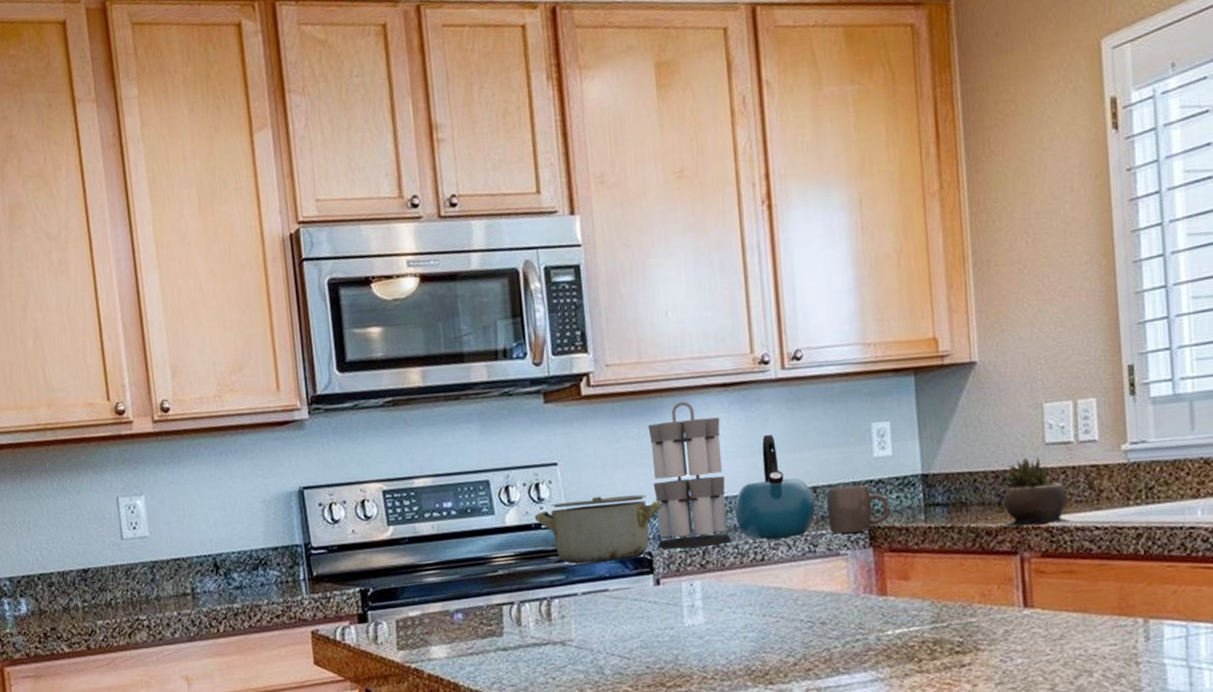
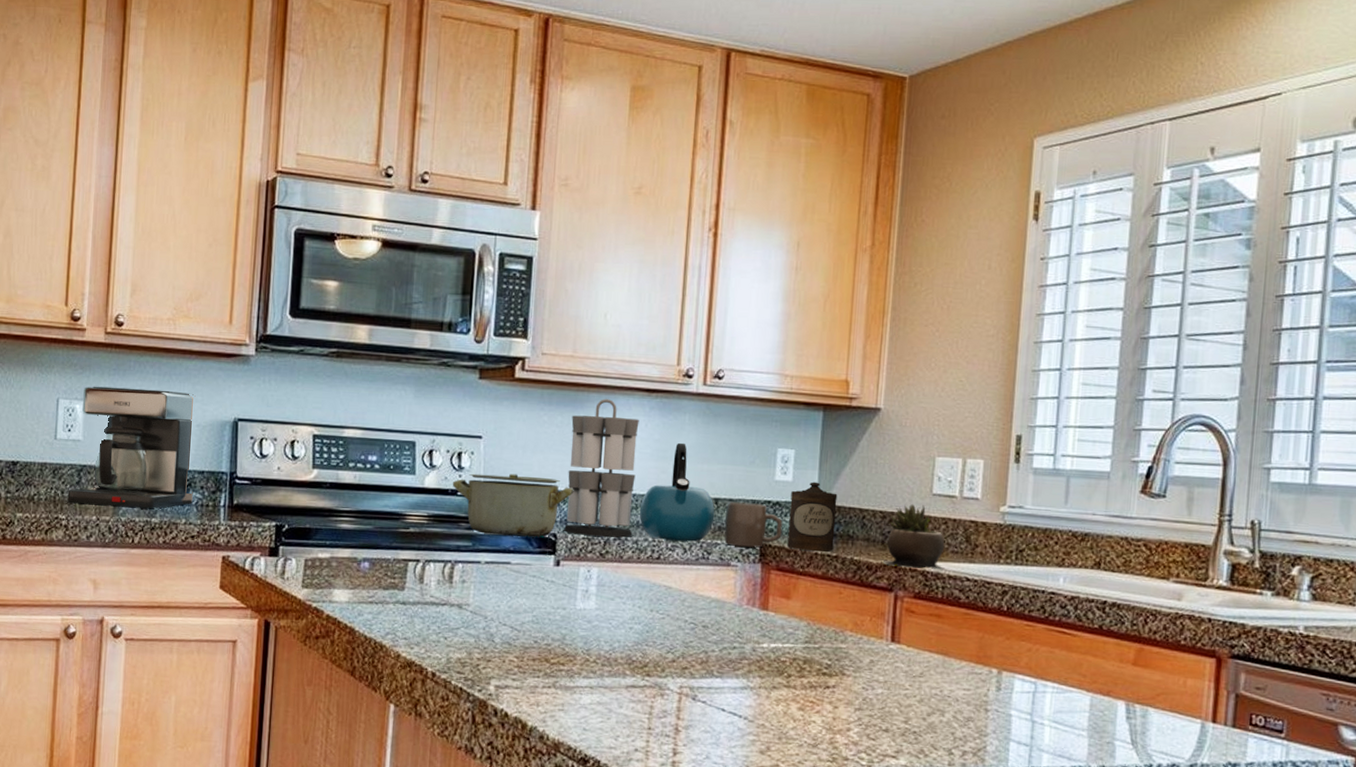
coffee maker: none [141,469,272,603] -> present [67,386,196,510]
canister: none [893,451,948,527] -> present [787,481,838,552]

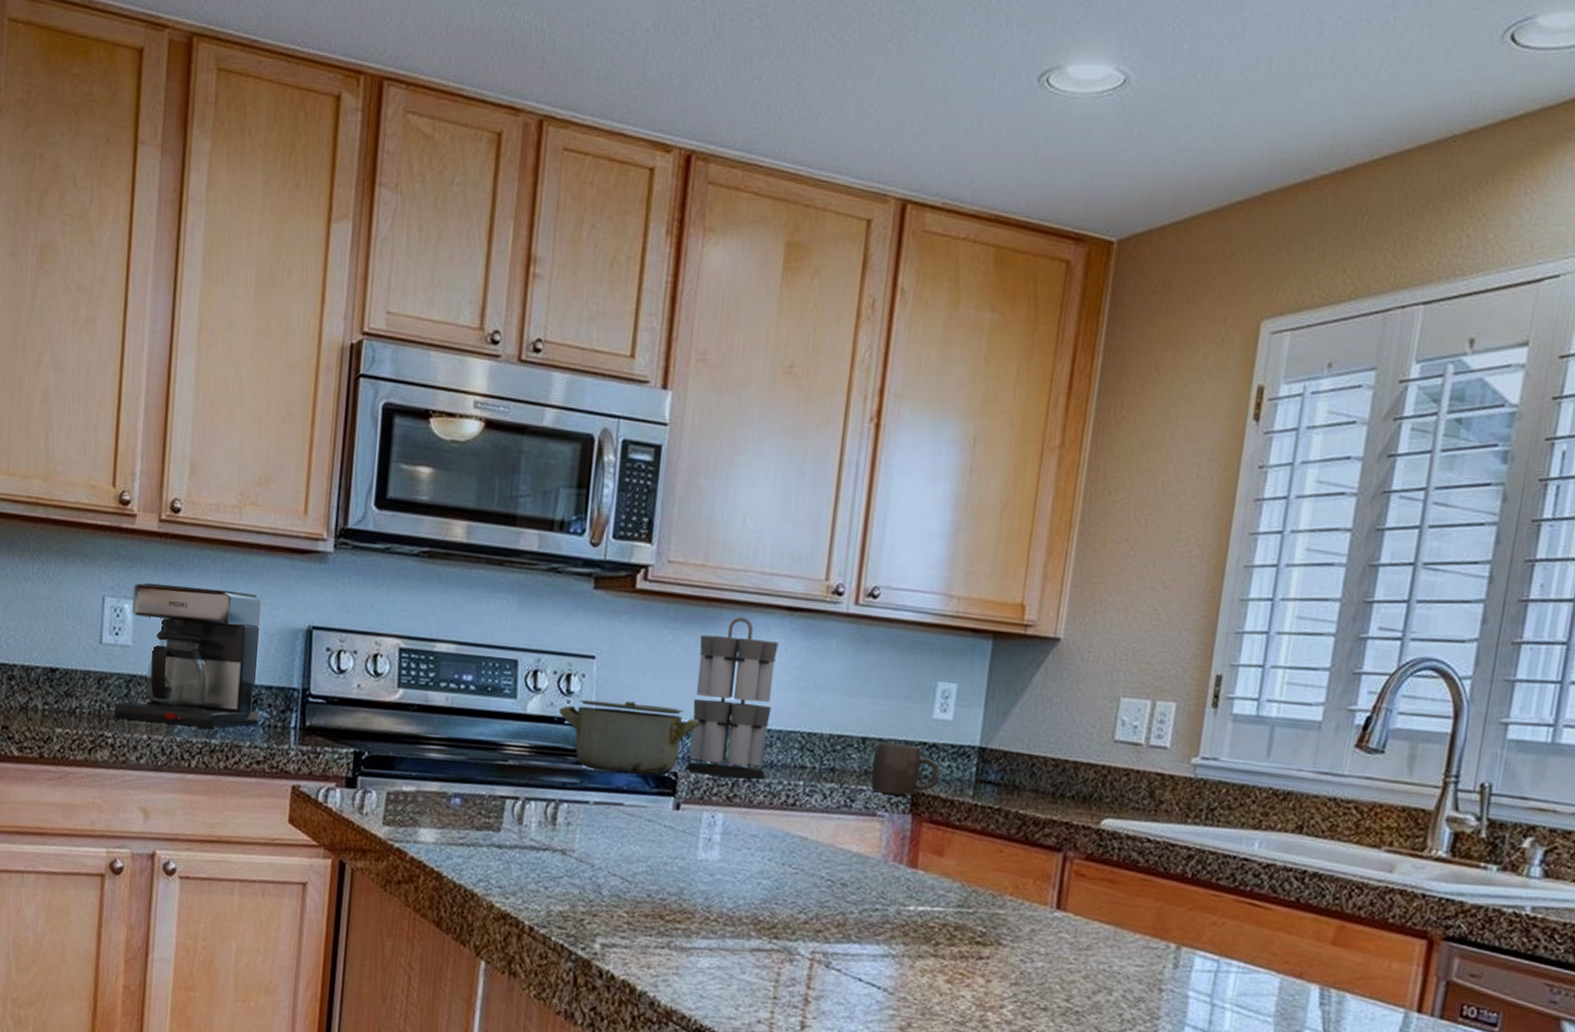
kettle: present [639,443,715,542] -> none [774,671,862,787]
canister: present [787,481,838,552] -> none [943,721,1004,803]
succulent plant: present [880,504,947,570] -> none [1049,751,1126,829]

